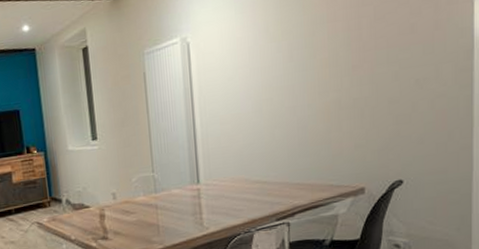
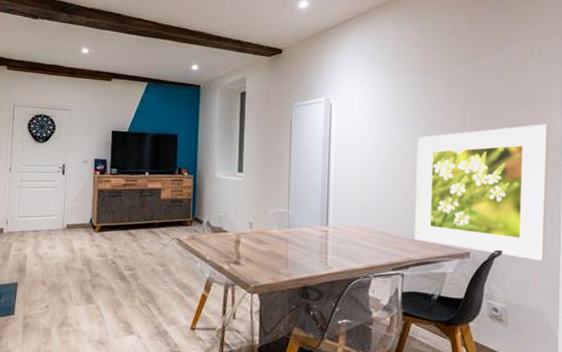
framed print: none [294,21,457,185] -> present [414,124,549,261]

